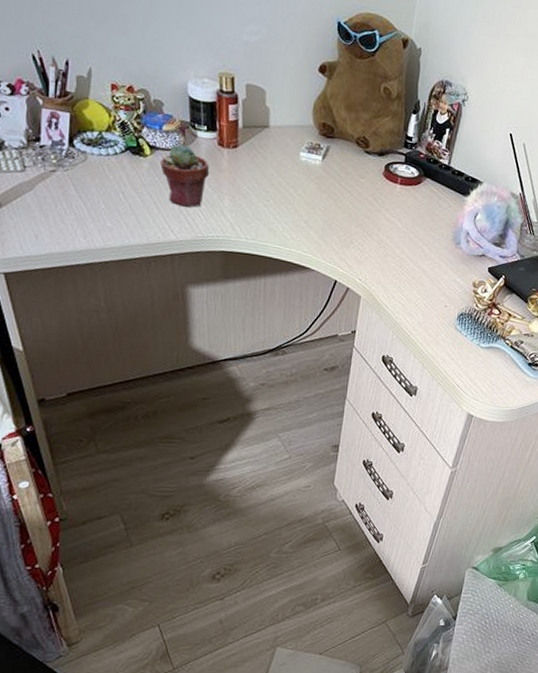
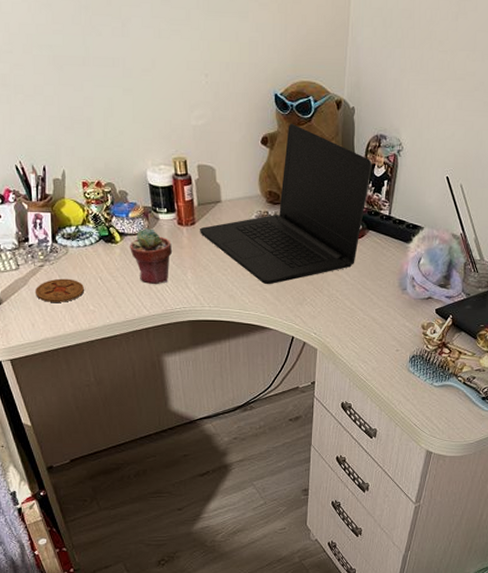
coaster: none [42,187,103,215] -> present [35,278,85,302]
laptop: none [242,54,436,223] -> present [200,123,373,285]

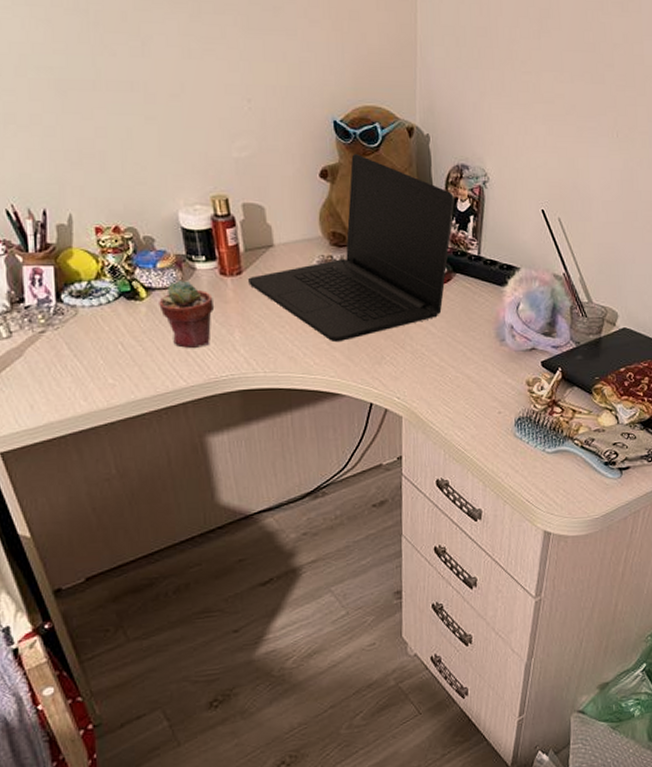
coaster: present [35,278,85,302] -> none [33,346,101,377]

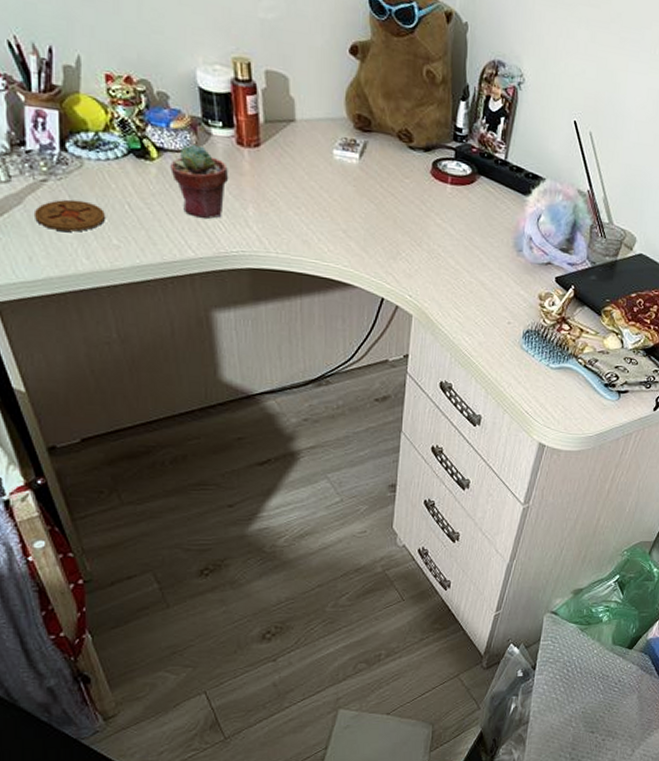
coaster: none [33,346,101,377] -> present [33,199,106,232]
laptop: present [248,153,456,343] -> none [266,31,488,232]

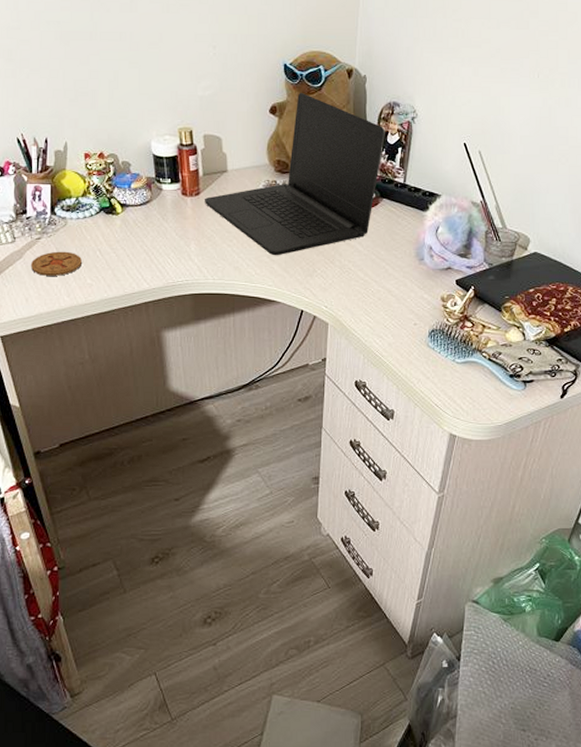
potted succulent: present [170,144,229,219] -> none [131,199,176,256]
laptop: none [266,31,488,232] -> present [205,92,386,256]

